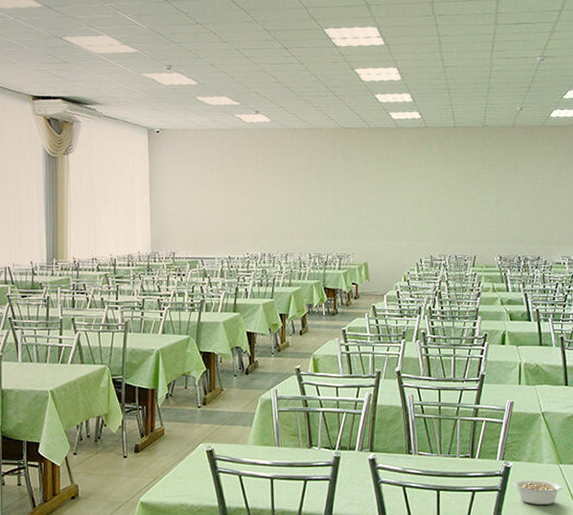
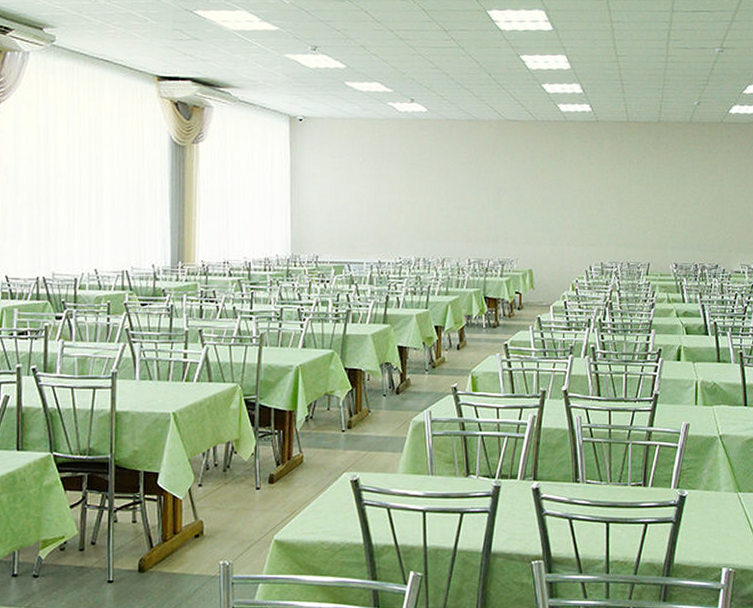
legume: present [513,480,563,505] -> none [688,510,741,537]

